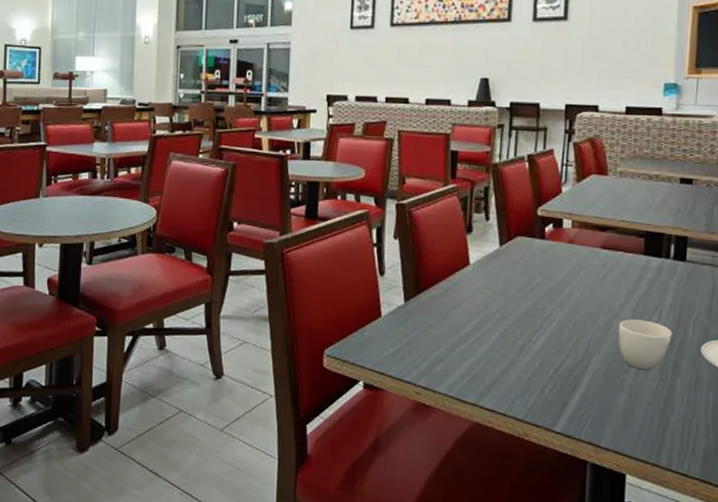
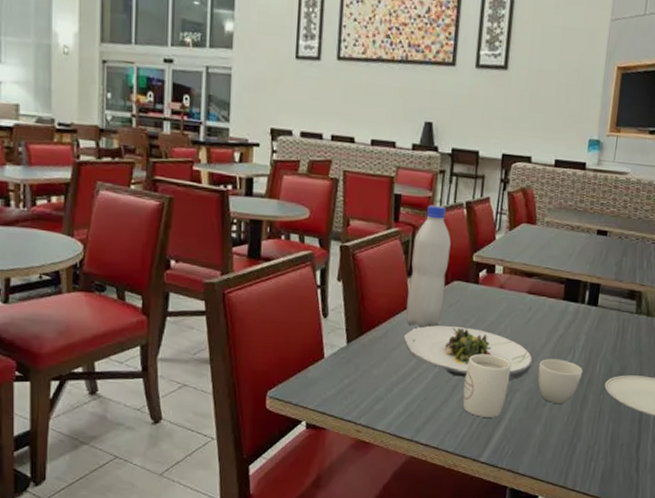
salad plate: none [464,283,610,343] -> present [403,325,532,380]
water bottle: none [465,159,513,287] -> present [405,204,451,329]
mug: none [531,313,586,383] -> present [462,353,511,418]

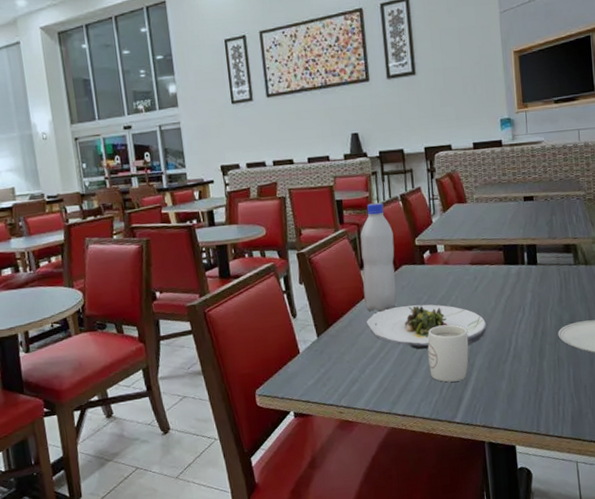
cup: present [537,358,583,404] -> none [493,318,536,359]

